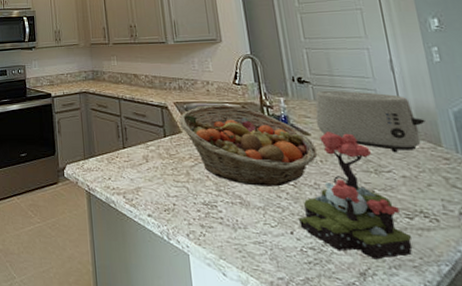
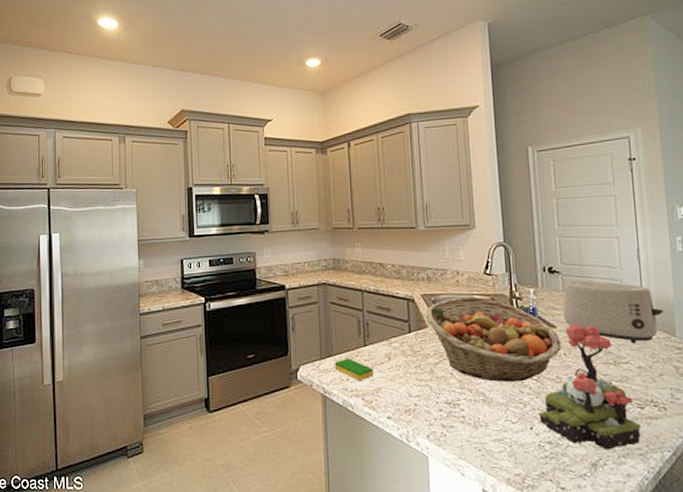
dish sponge: none [96,159,133,181] -> present [334,358,373,382]

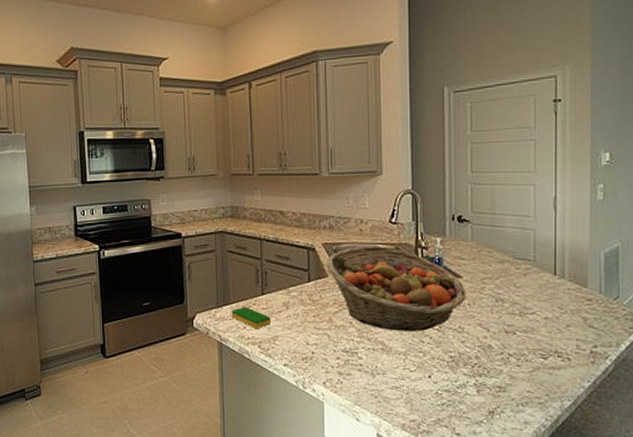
plant: present [539,324,641,450] -> none [439,274,542,399]
toaster: present [562,280,664,344] -> none [470,230,577,295]

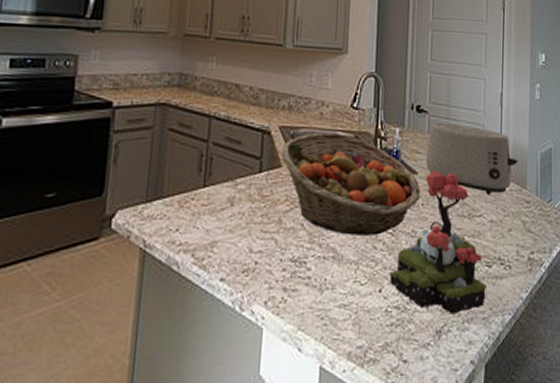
dish sponge: present [231,307,271,330] -> none [162,202,211,233]
plant: none [439,274,542,399] -> present [390,170,486,314]
toaster: none [470,230,577,295] -> present [425,122,518,195]

